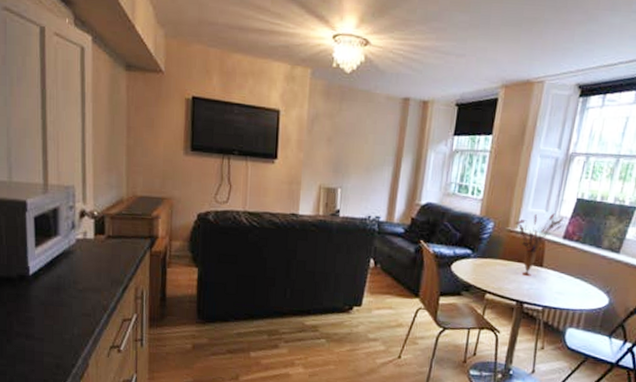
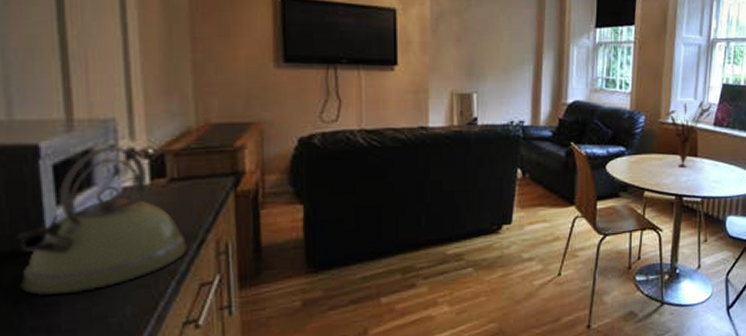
kettle: none [10,207,117,314] -> present [18,147,189,297]

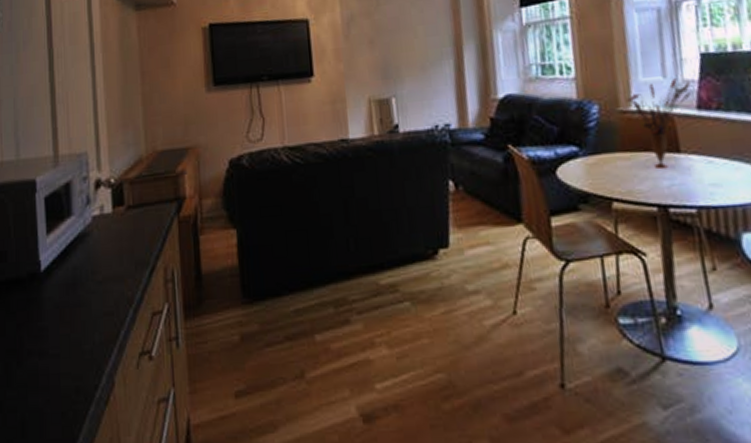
kettle: present [18,147,189,297] -> none [20,178,142,321]

